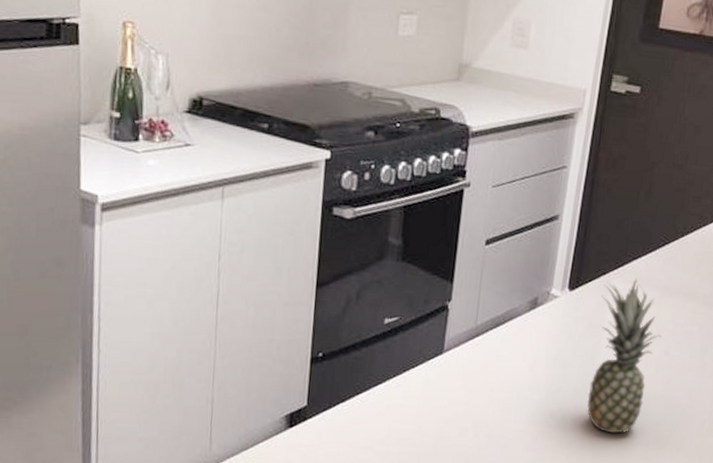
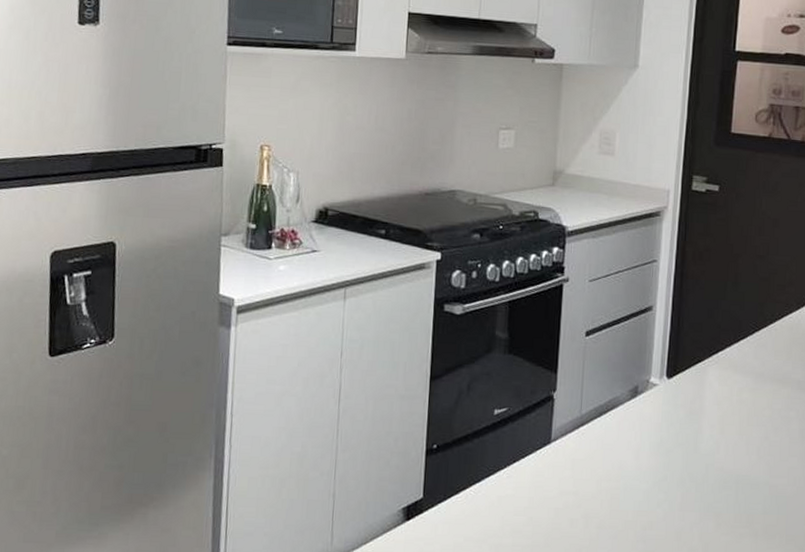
fruit: present [587,277,662,434] -> none [693,364,760,523]

